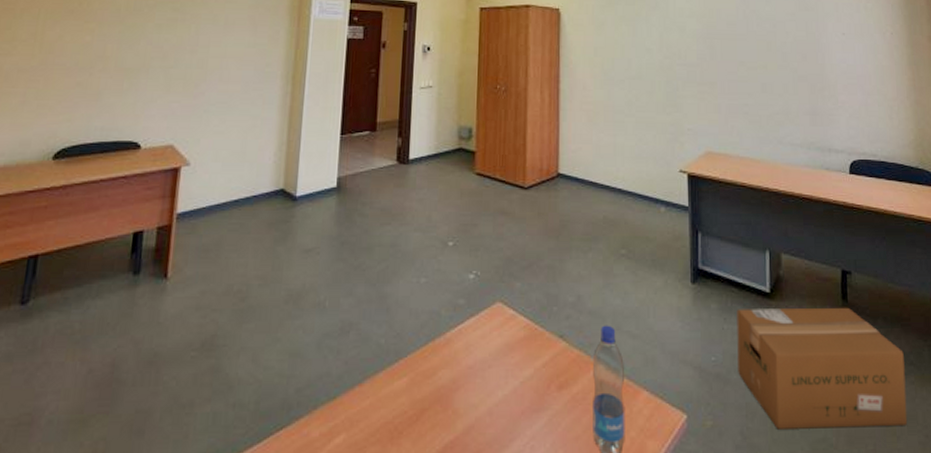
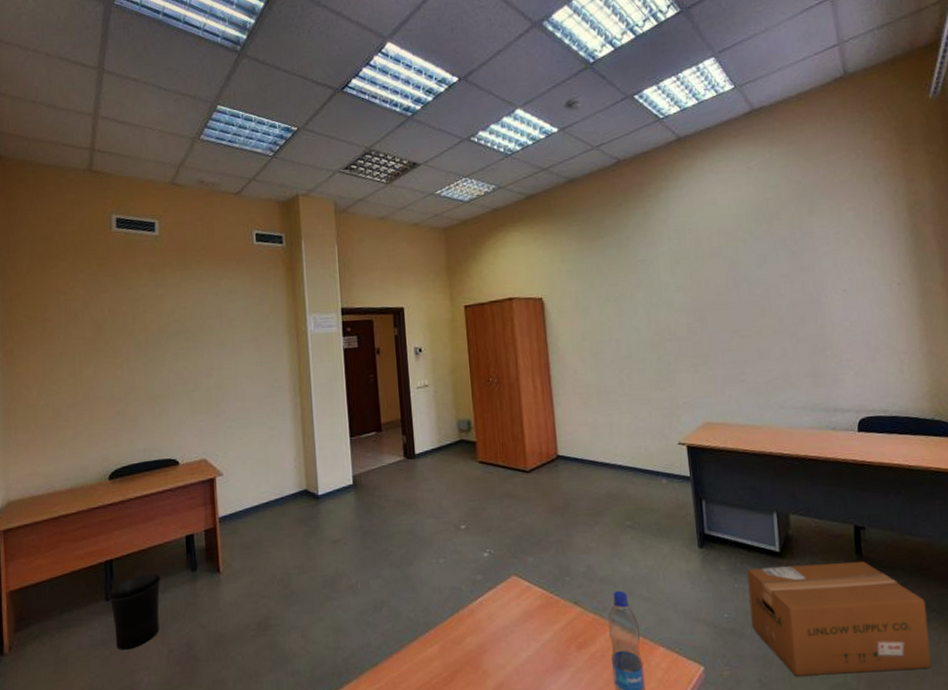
waste bin: none [23,275,94,367] -> present [109,573,160,650]

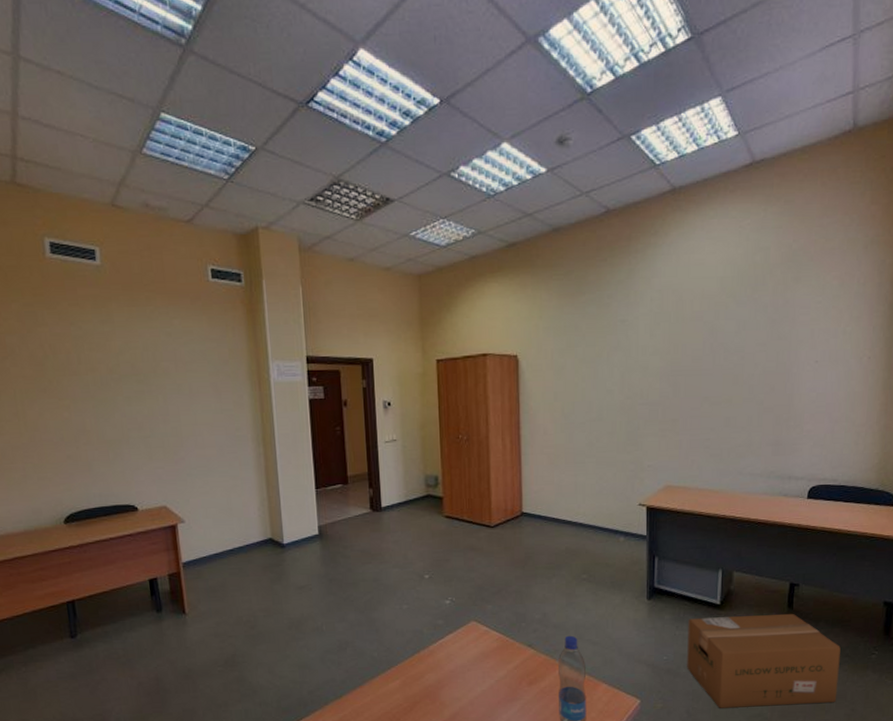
waste bin: present [109,573,160,650] -> none [73,614,128,683]

